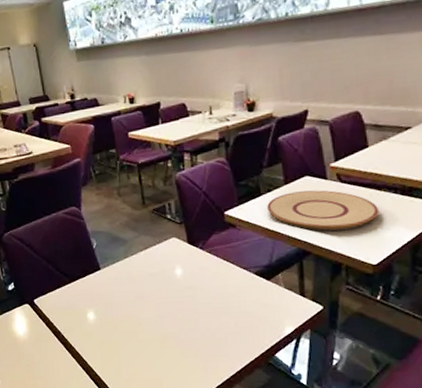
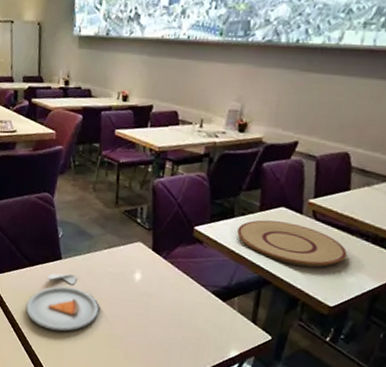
dinner plate: none [74,282,148,342] -> present [25,273,99,332]

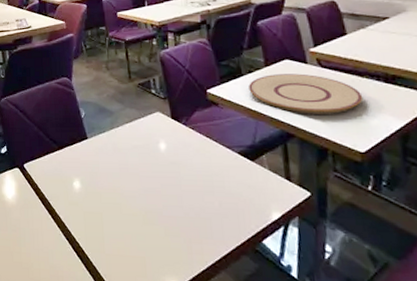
dinner plate: present [25,273,99,332] -> none [60,152,132,213]

